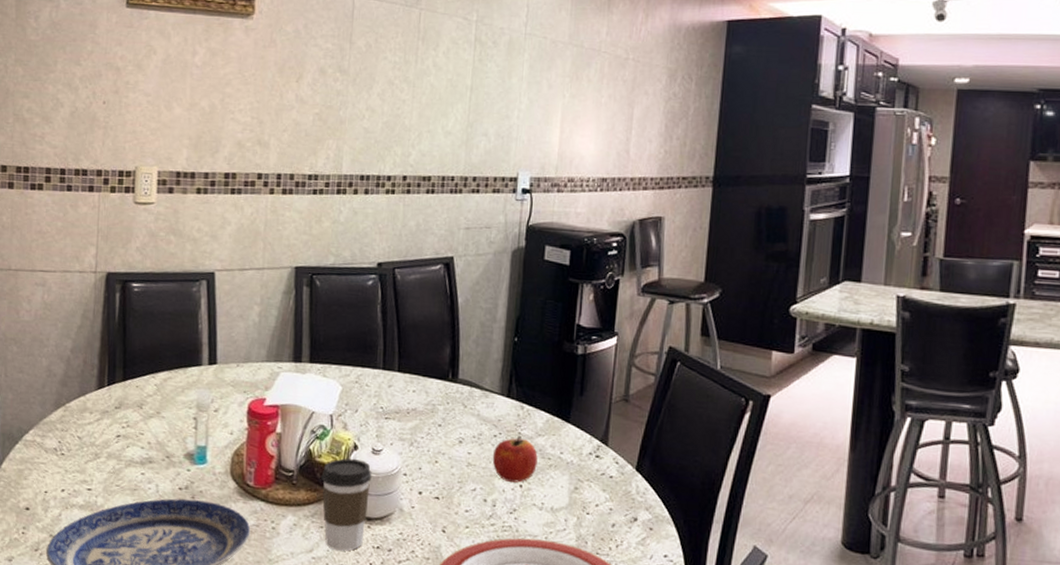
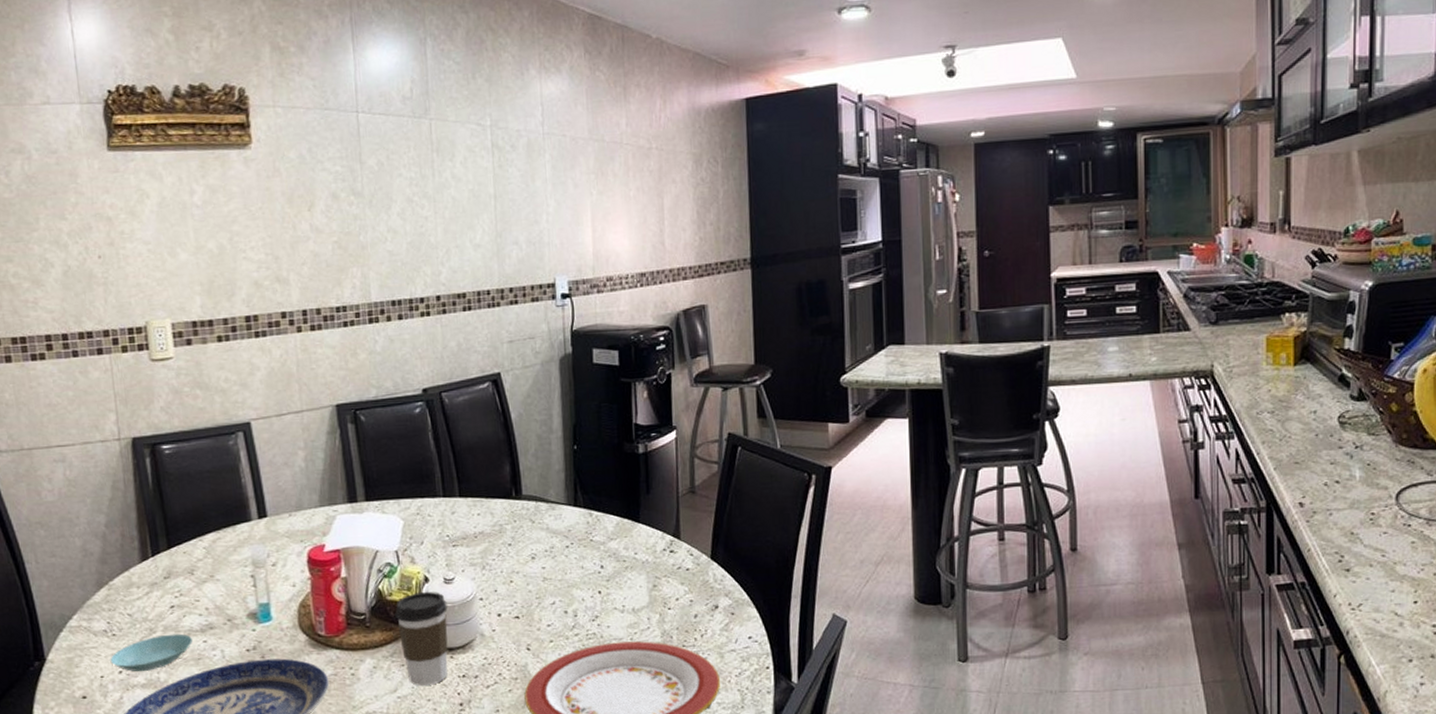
saucer: none [55,461,133,494] -> present [110,633,193,672]
fruit: present [492,435,538,483] -> none [567,542,613,590]

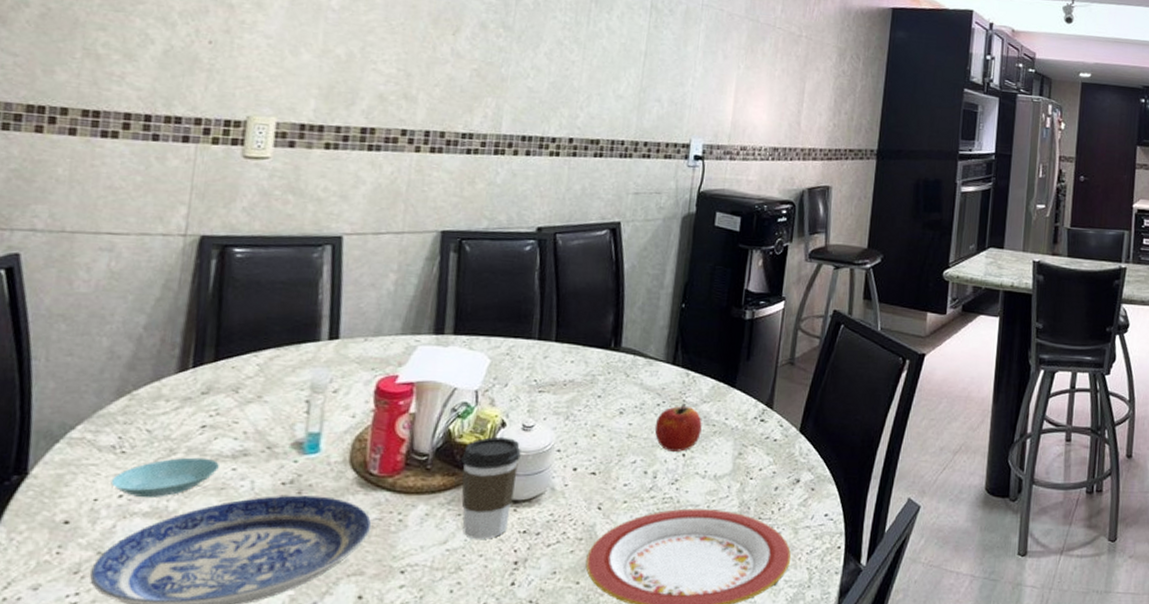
fruit: none [567,542,613,590] -> present [654,403,702,452]

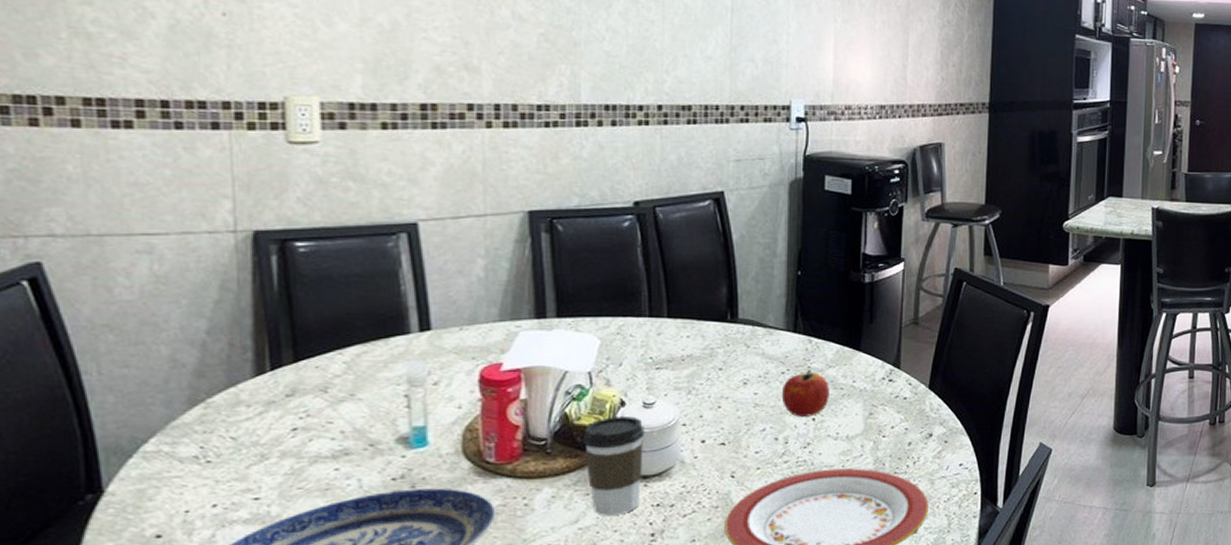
saucer: present [110,457,220,498] -> none [200,460,321,506]

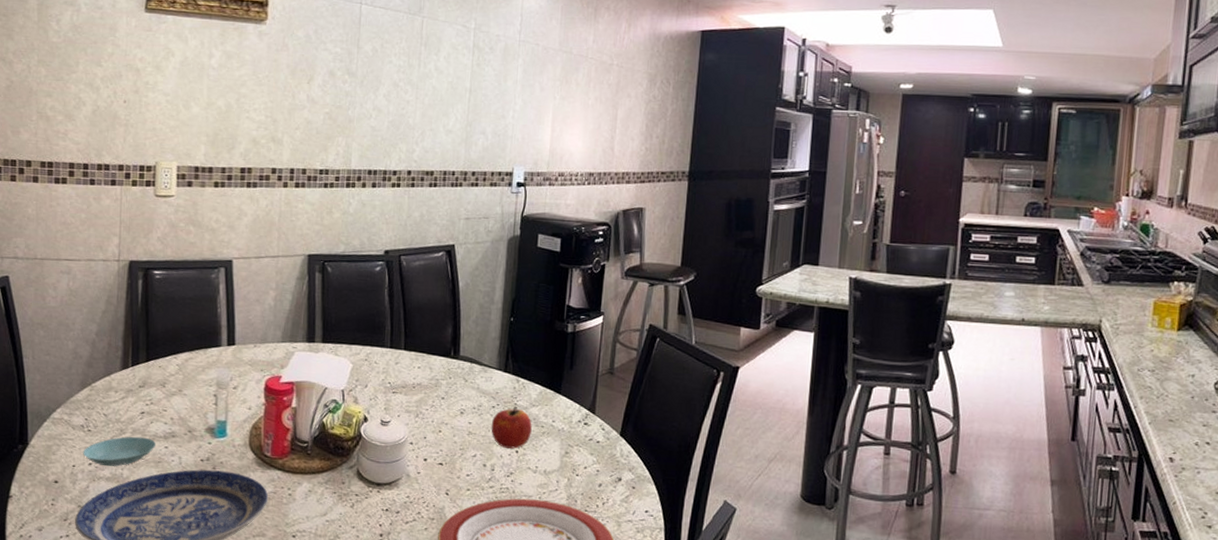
saucer: none [200,460,321,506] -> present [83,436,157,467]
coffee cup: present [582,416,645,516] -> none [334,430,381,514]

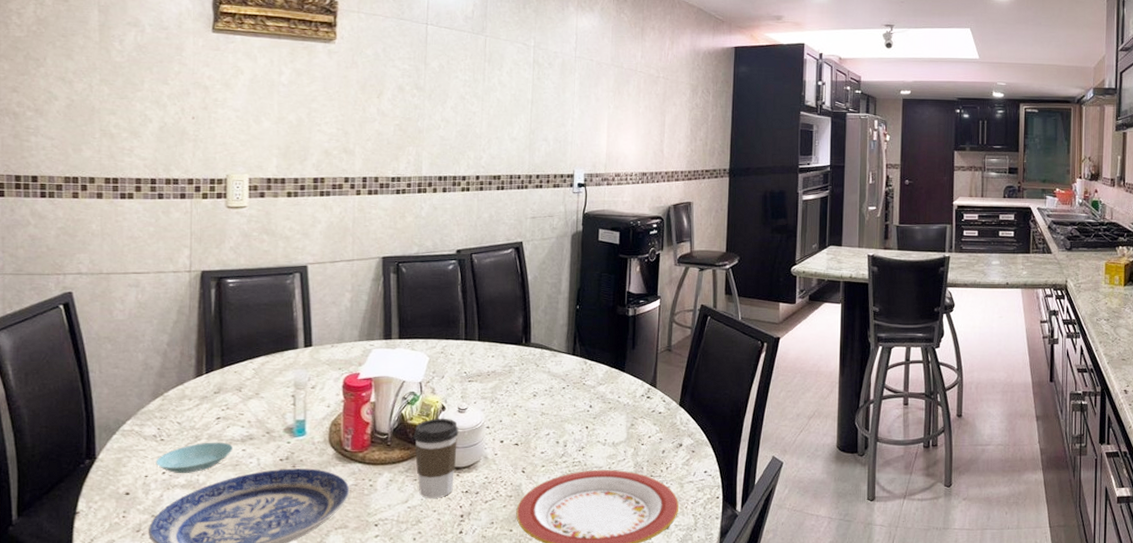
coffee cup: none [334,430,381,514] -> present [413,419,459,498]
fruit: present [491,406,532,449] -> none [562,385,600,425]

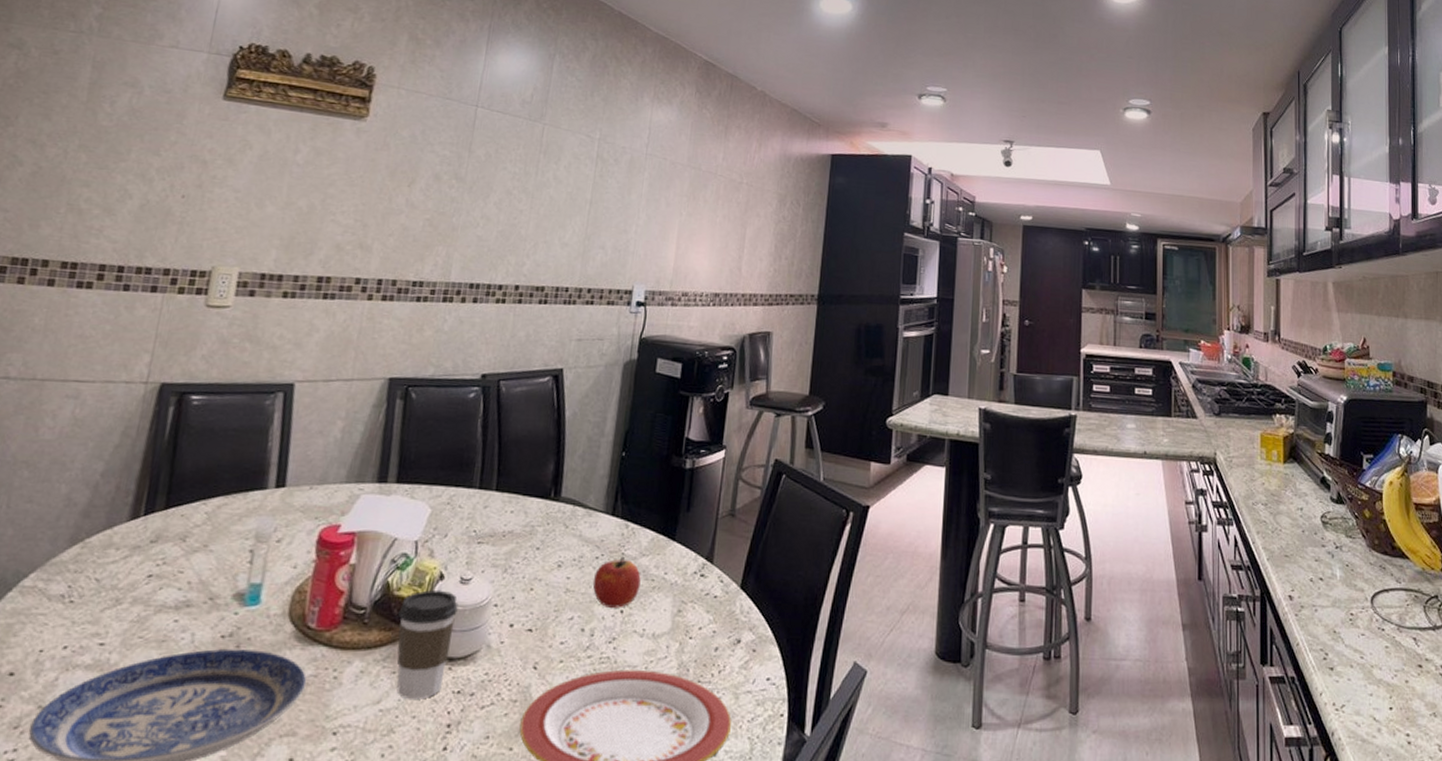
saucer: present [156,442,234,474] -> none [56,607,163,650]
fruit: none [562,385,600,425] -> present [592,556,641,608]

